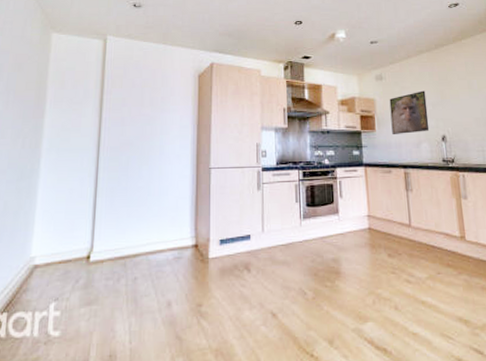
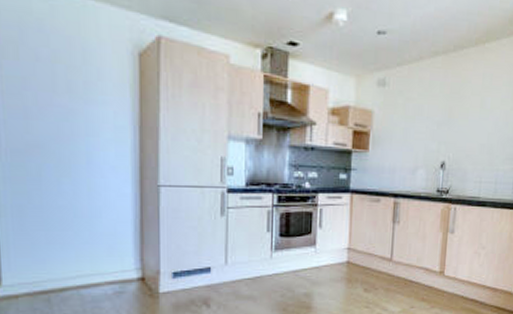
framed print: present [389,90,430,134] -> none [387,105,433,157]

